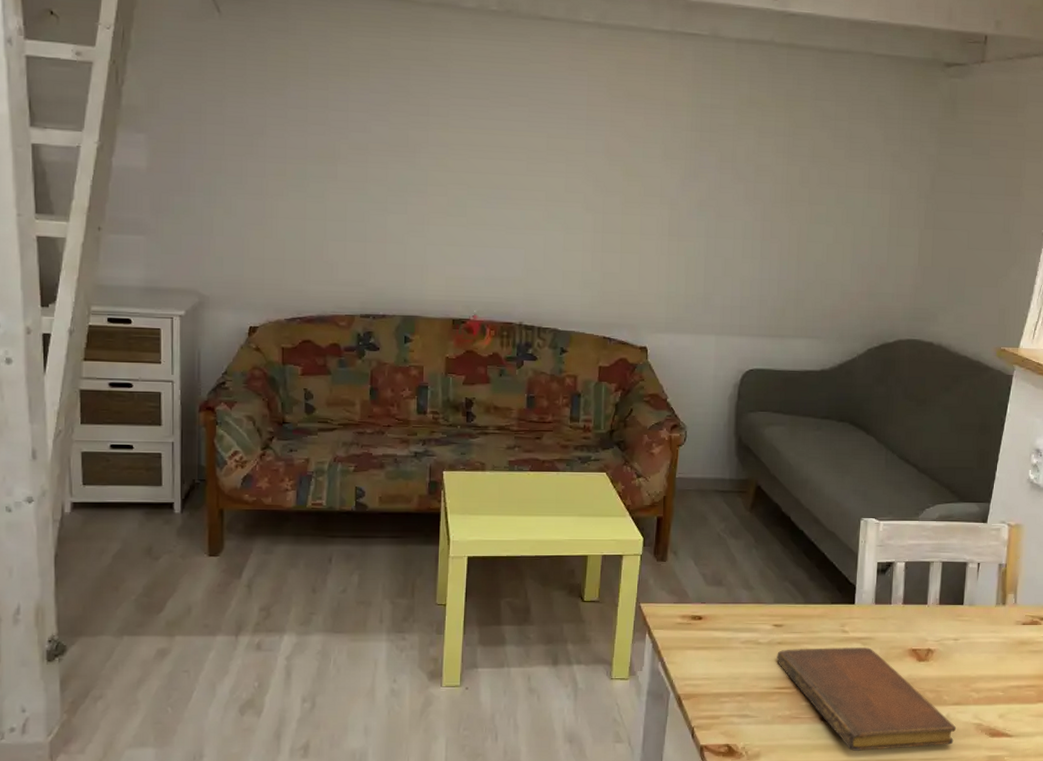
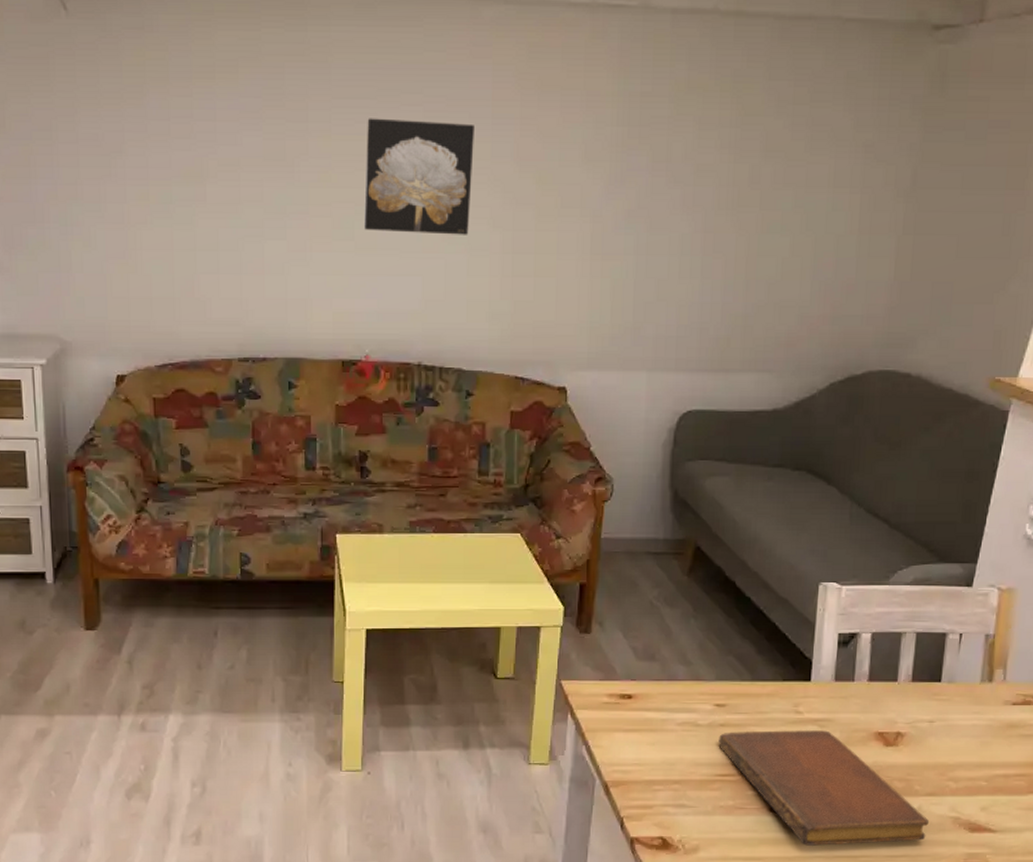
wall art: none [475,115,572,216] -> present [364,118,474,235]

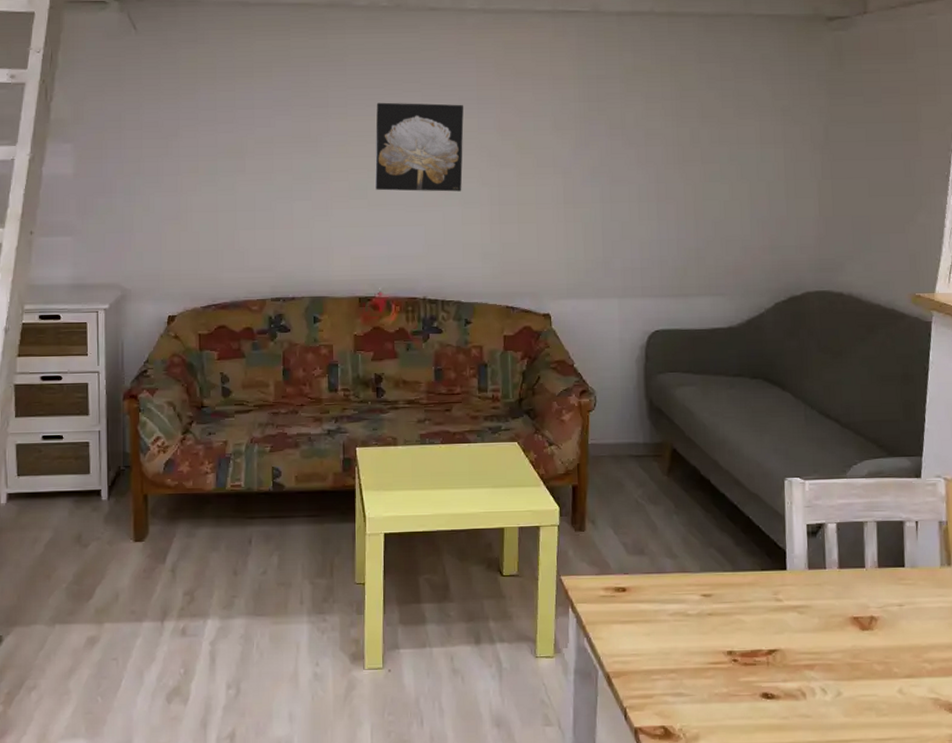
notebook: present [718,730,929,846] -> none [708,617,911,731]

